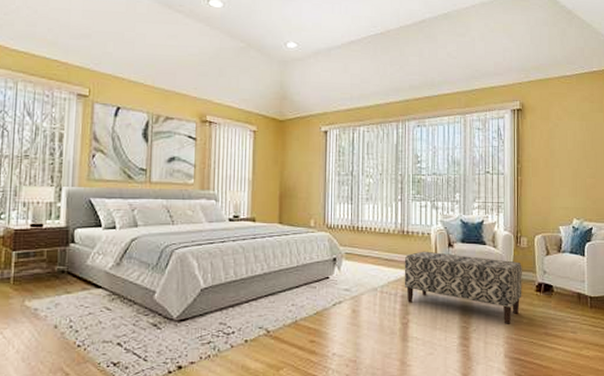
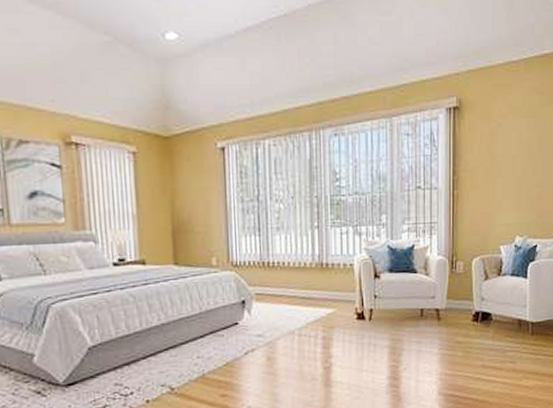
bench: present [404,251,522,324] -> none [324,284,457,359]

